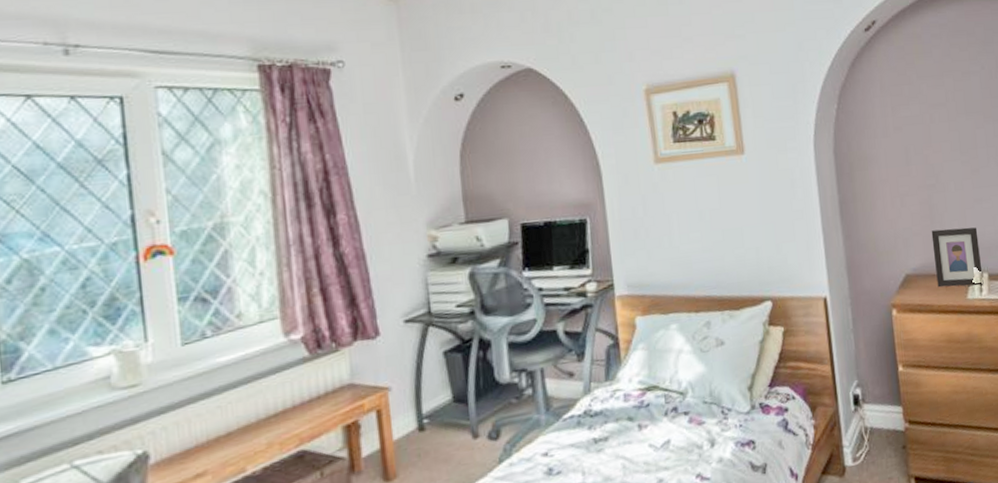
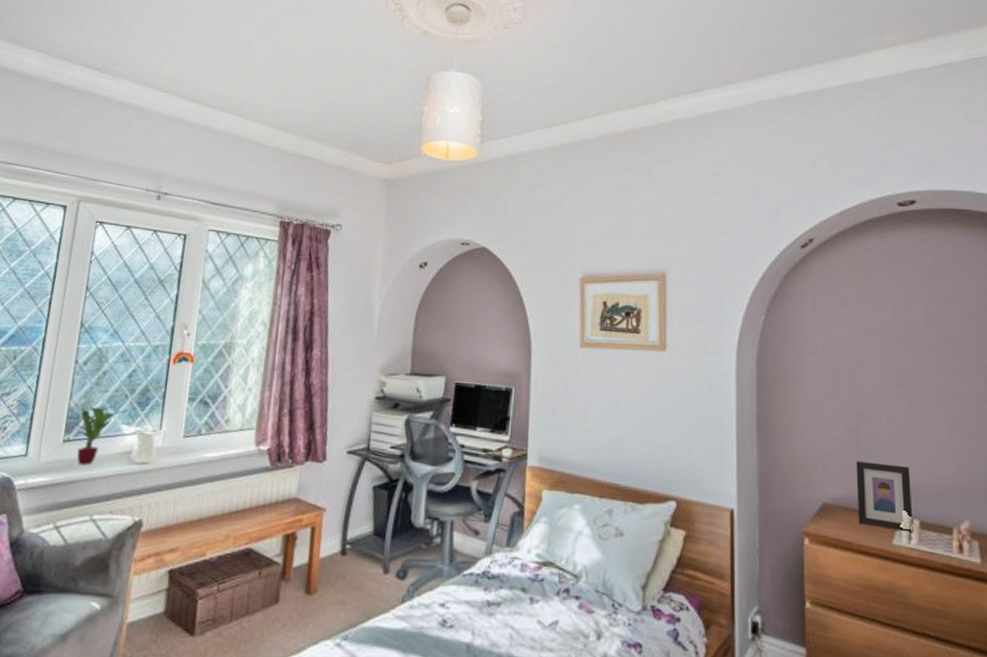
potted plant: none [12,325,93,407] -> present [73,405,129,466]

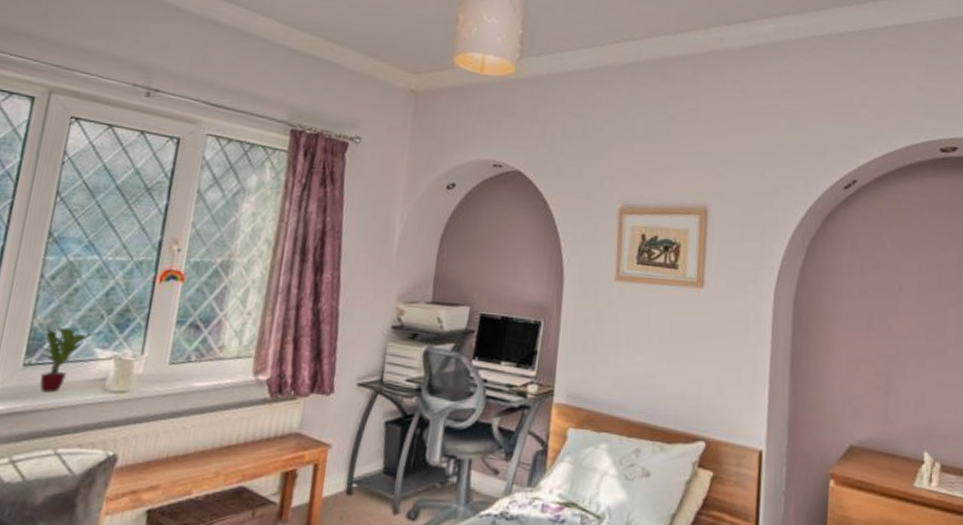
picture frame: present [856,461,914,532] -> none [883,404,935,475]

